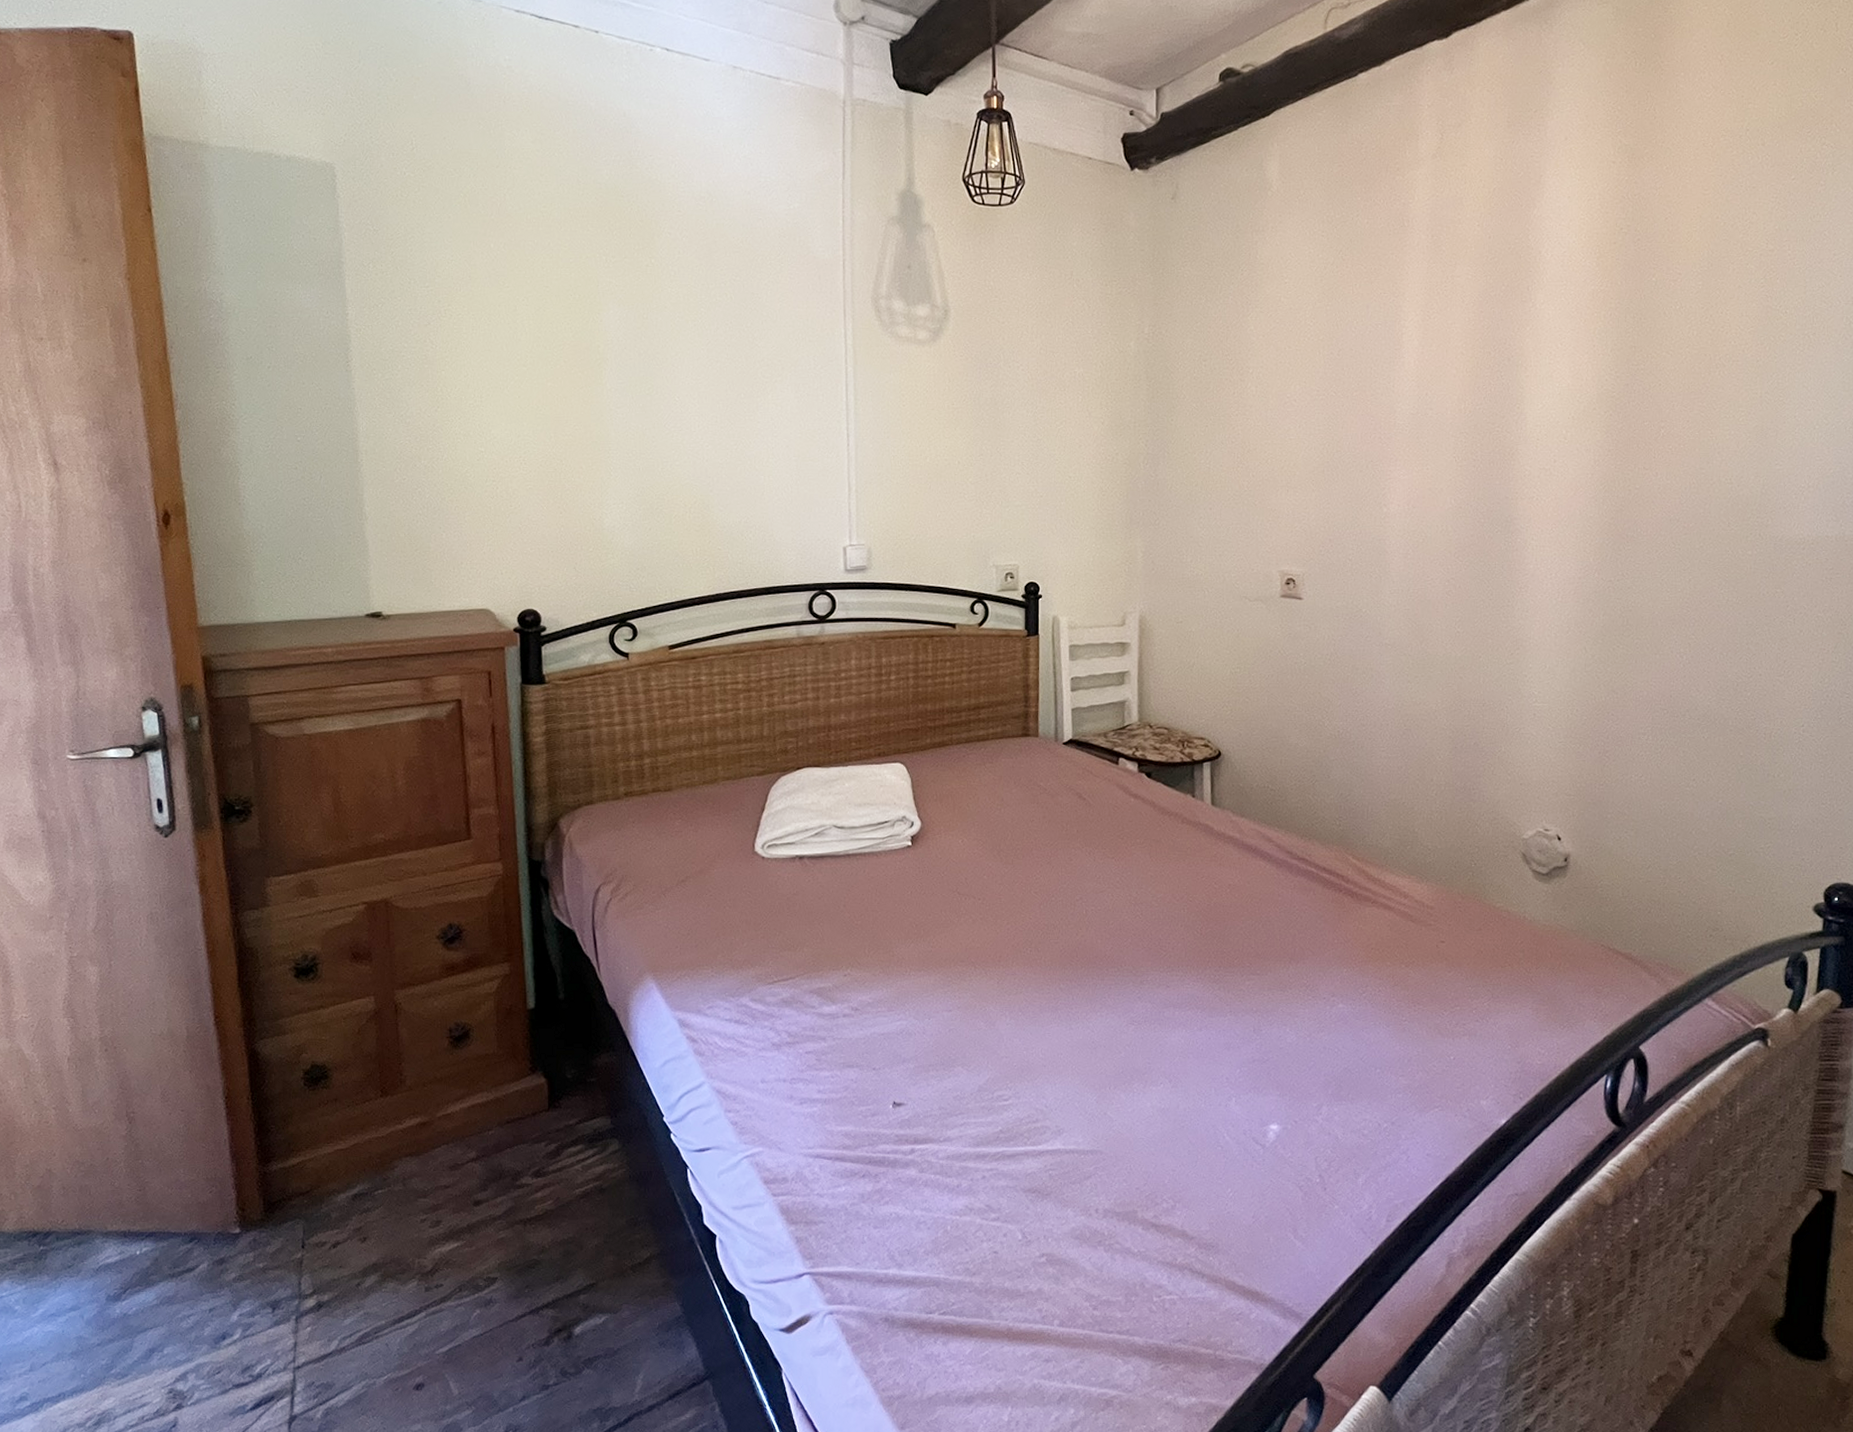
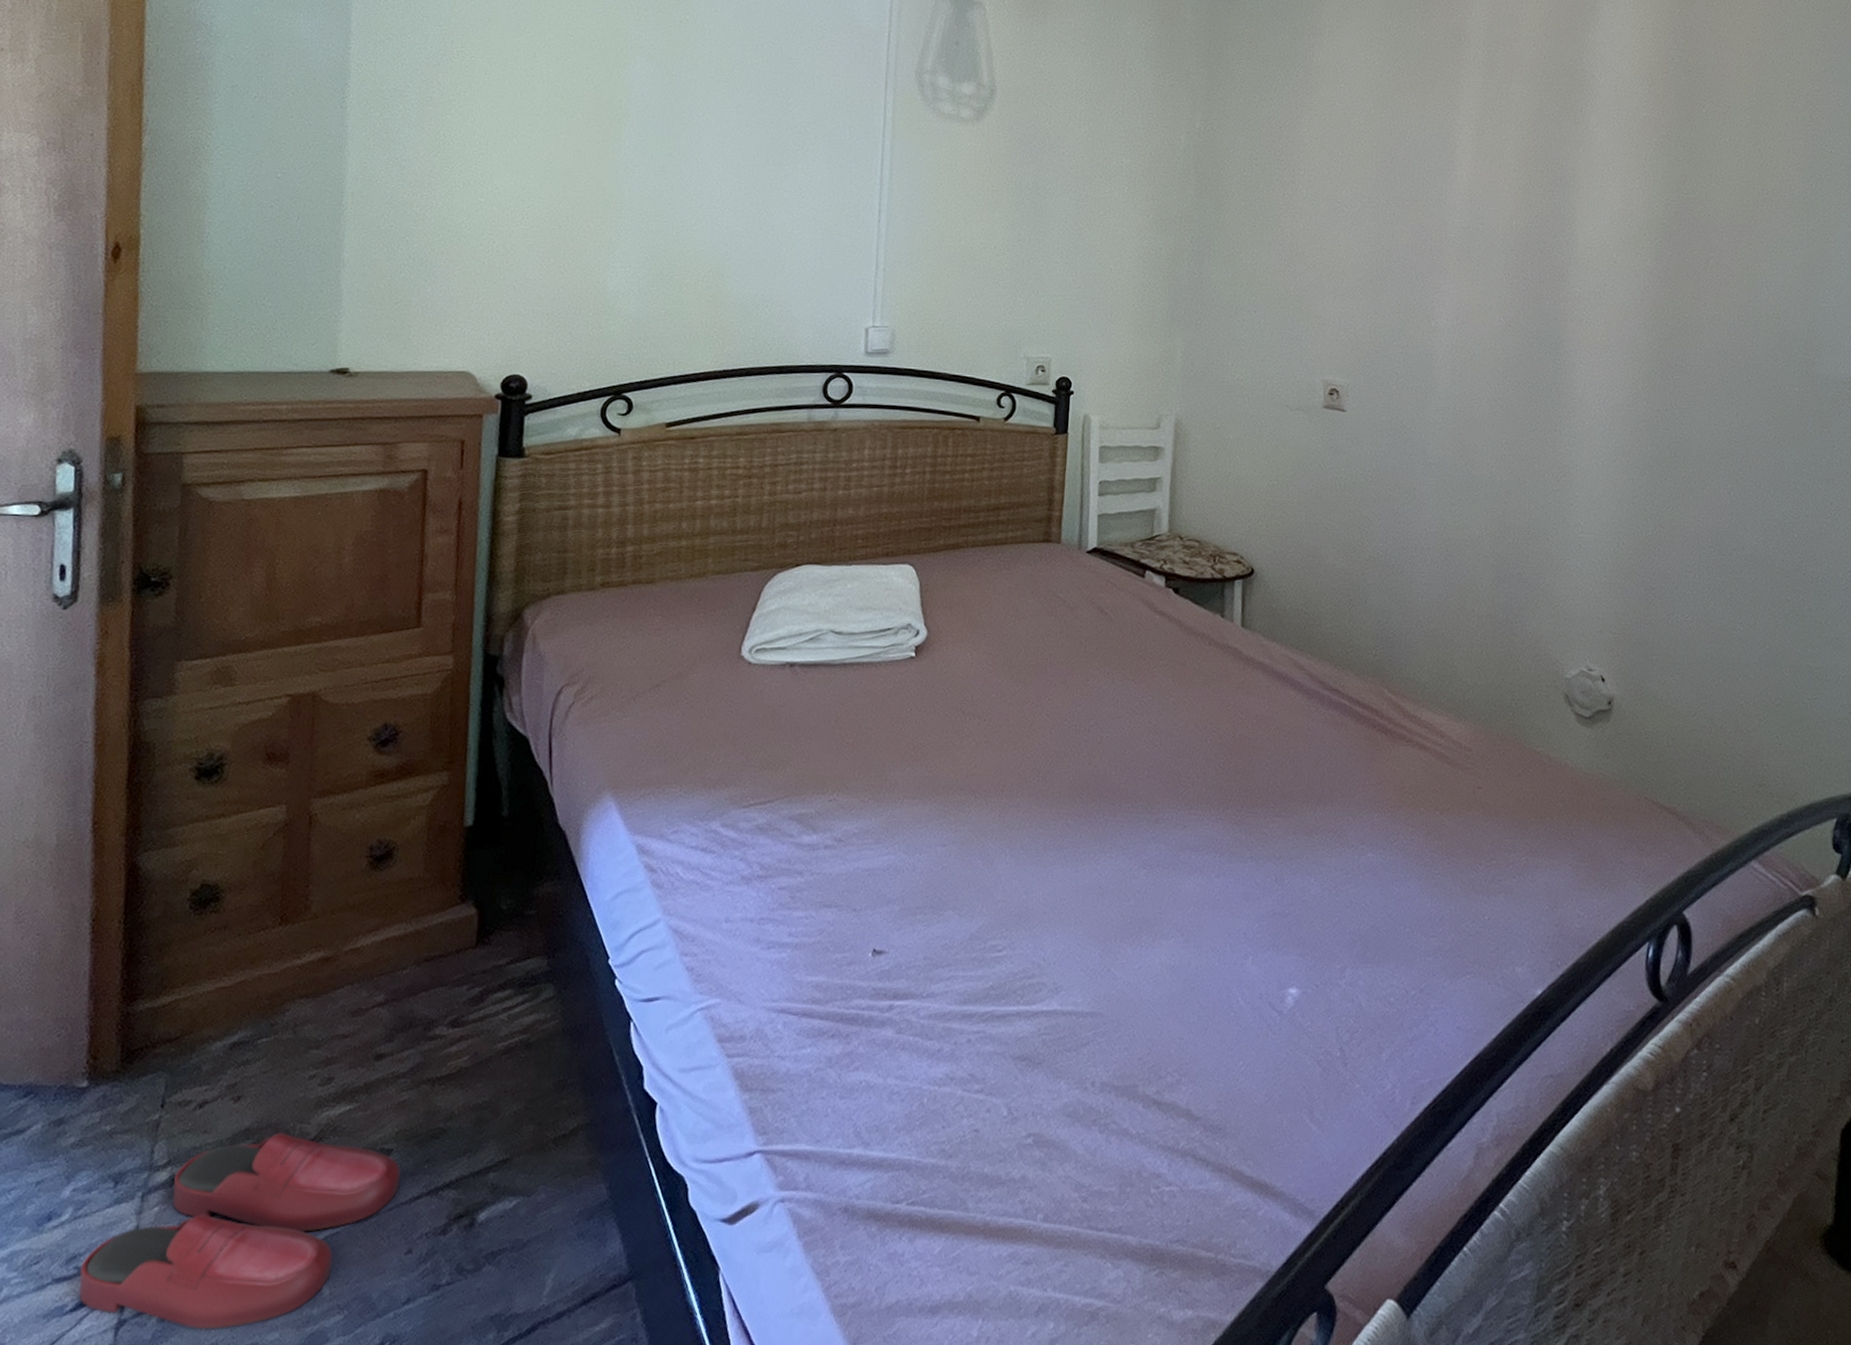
slippers: none [254,1266,506,1423] -> present [79,1132,401,1330]

